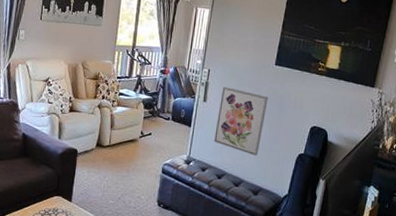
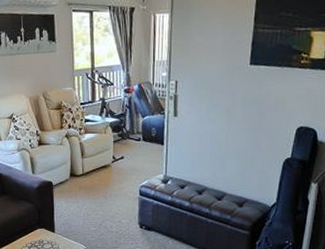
wall art: present [214,87,268,156] -> none [190,97,245,167]

